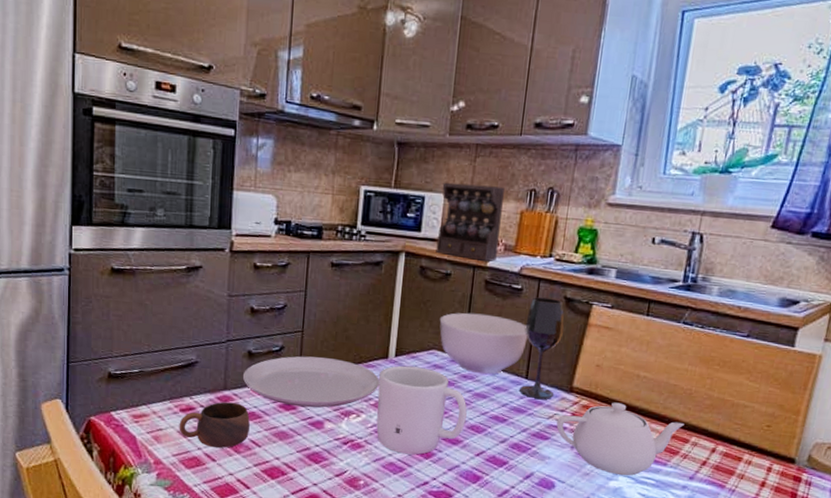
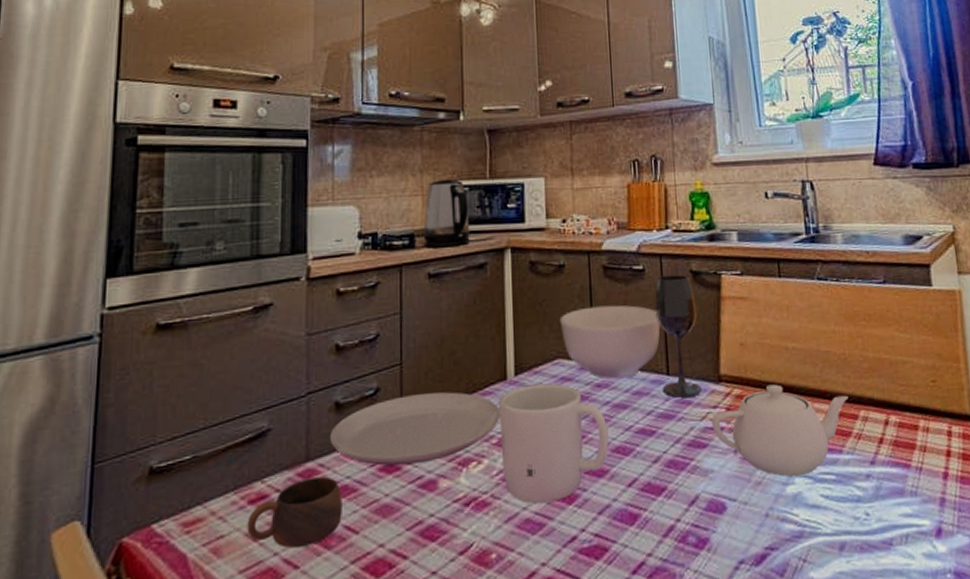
kettle: none [329,182,372,245] -> present [423,178,470,250]
spice rack: present [436,182,505,262] -> none [541,162,611,245]

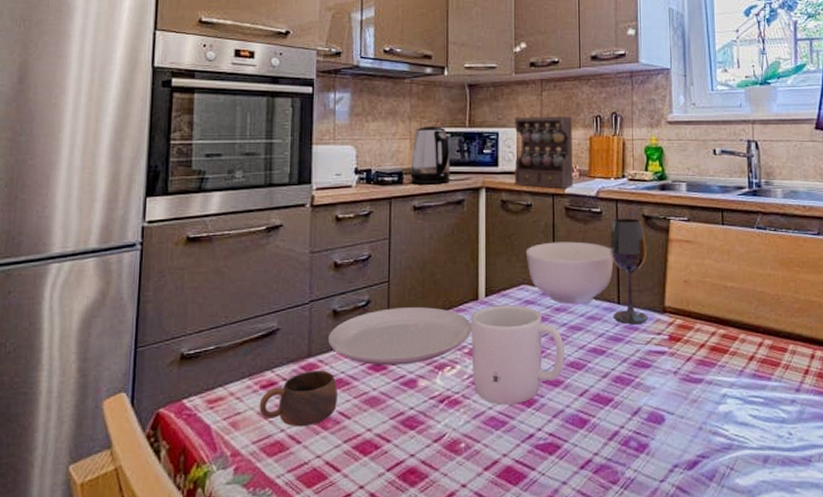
spice rack: none [541,162,611,245] -> present [514,116,573,188]
teapot: present [712,384,849,477] -> none [656,317,779,398]

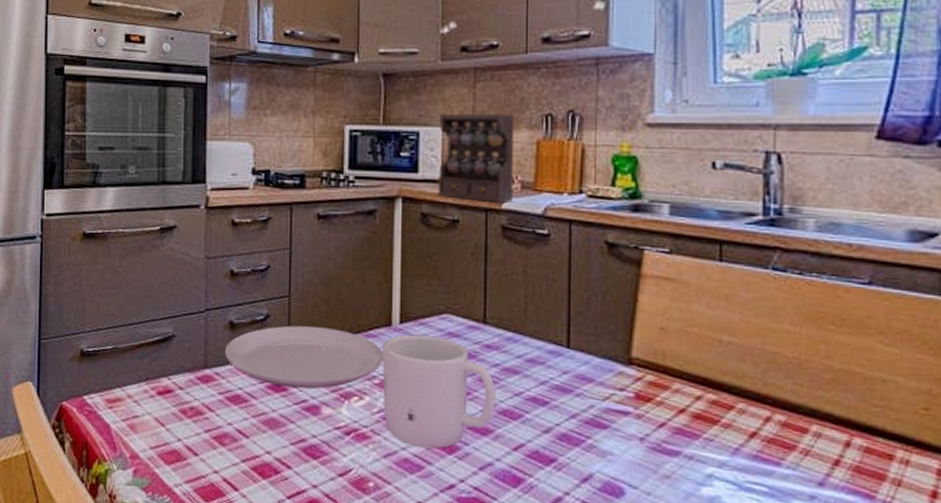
cup: present [259,370,337,427] -> none [156,382,235,440]
kettle: present [410,125,450,186] -> none [314,122,360,192]
bowl: present [525,241,614,305] -> none [450,266,564,344]
wine glass: present [609,218,649,324] -> none [559,243,611,375]

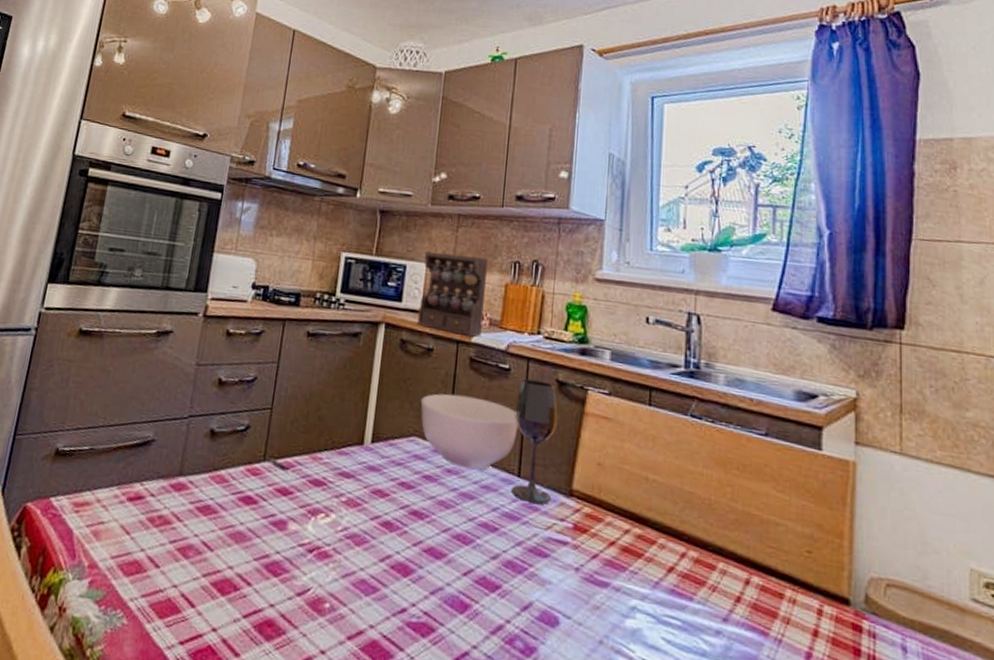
plate: present [224,325,384,389] -> none [201,437,354,504]
mug: present [382,334,496,449] -> none [347,454,452,571]
bowl: none [450,266,564,344] -> present [420,393,519,471]
wine glass: none [559,243,611,375] -> present [512,378,559,504]

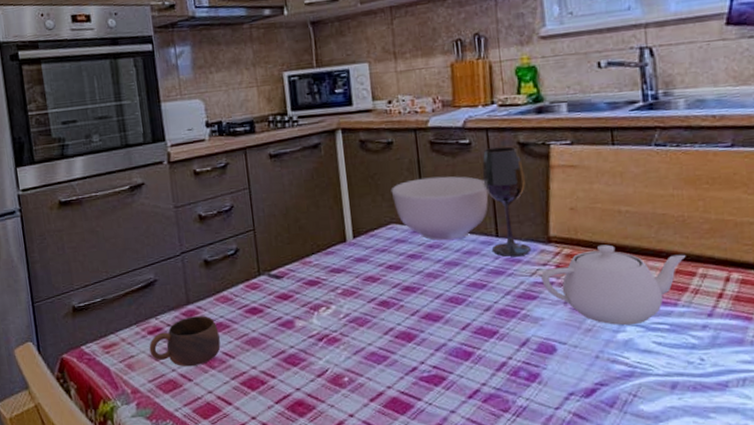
cup: none [122,490,205,551] -> present [149,316,221,367]
spice rack: present [417,251,488,337] -> none [364,43,436,124]
teapot: none [556,511,708,613] -> present [541,244,686,326]

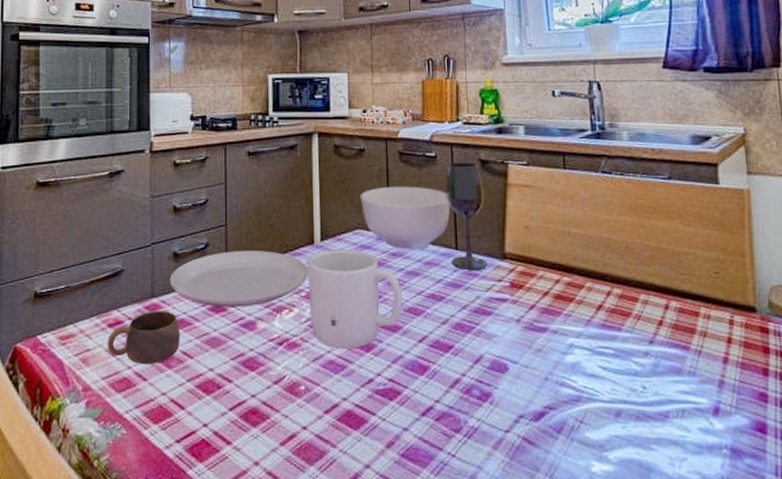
plate: none [202,252,344,309] -> present [169,251,309,308]
mug: none [341,244,443,341] -> present [307,249,402,349]
teapot: present [541,244,686,326] -> none [496,265,629,348]

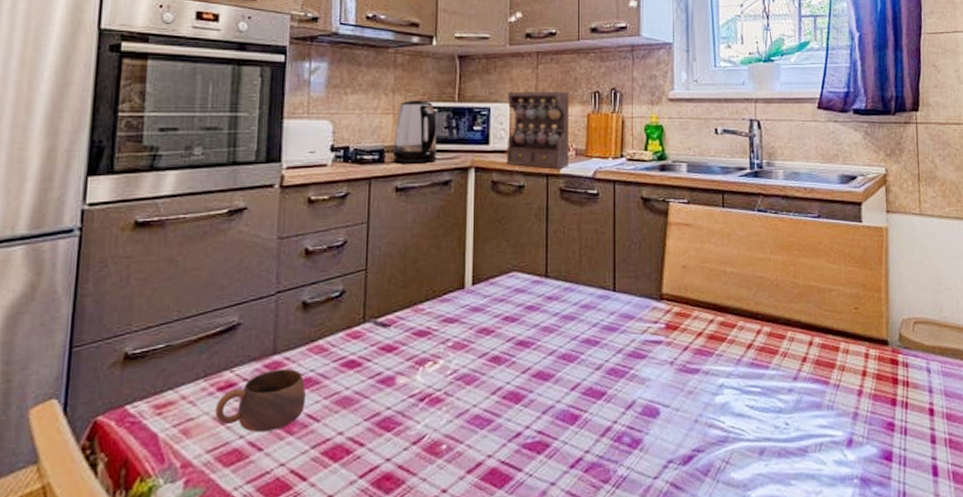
plate: present [169,251,309,308] -> none [295,297,458,363]
kettle: none [244,72,283,132] -> present [392,99,437,165]
mug: present [307,249,402,349] -> none [456,294,556,402]
spice rack: none [344,60,406,133] -> present [506,91,569,168]
bowl: present [360,186,451,250] -> none [516,225,610,293]
wine glass: present [445,162,488,270] -> none [606,200,646,312]

